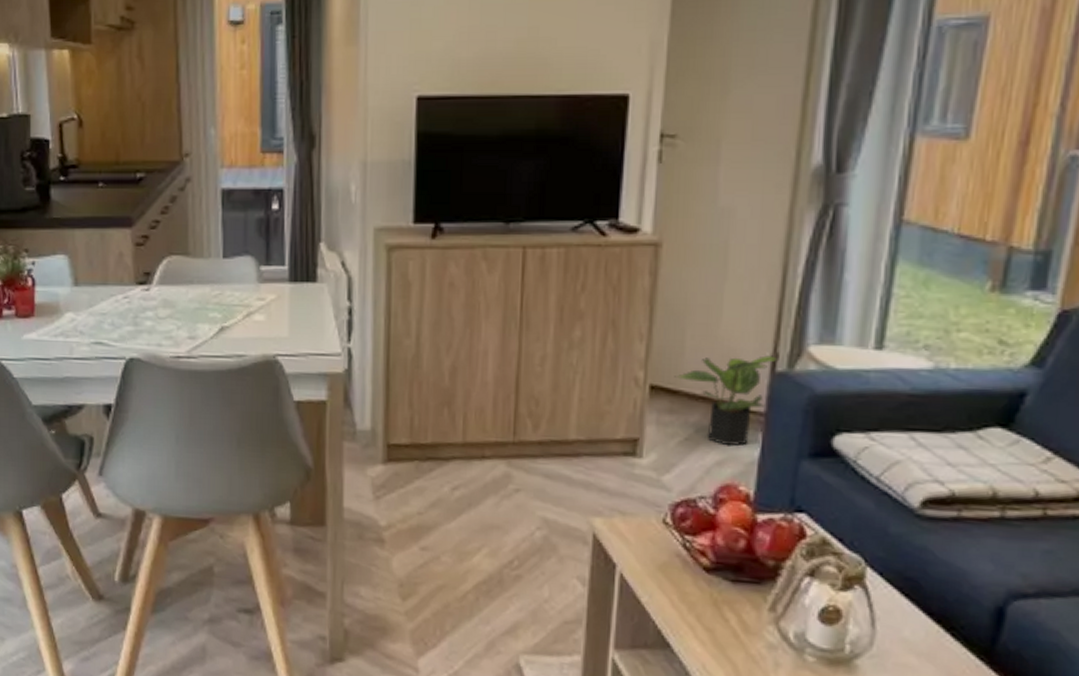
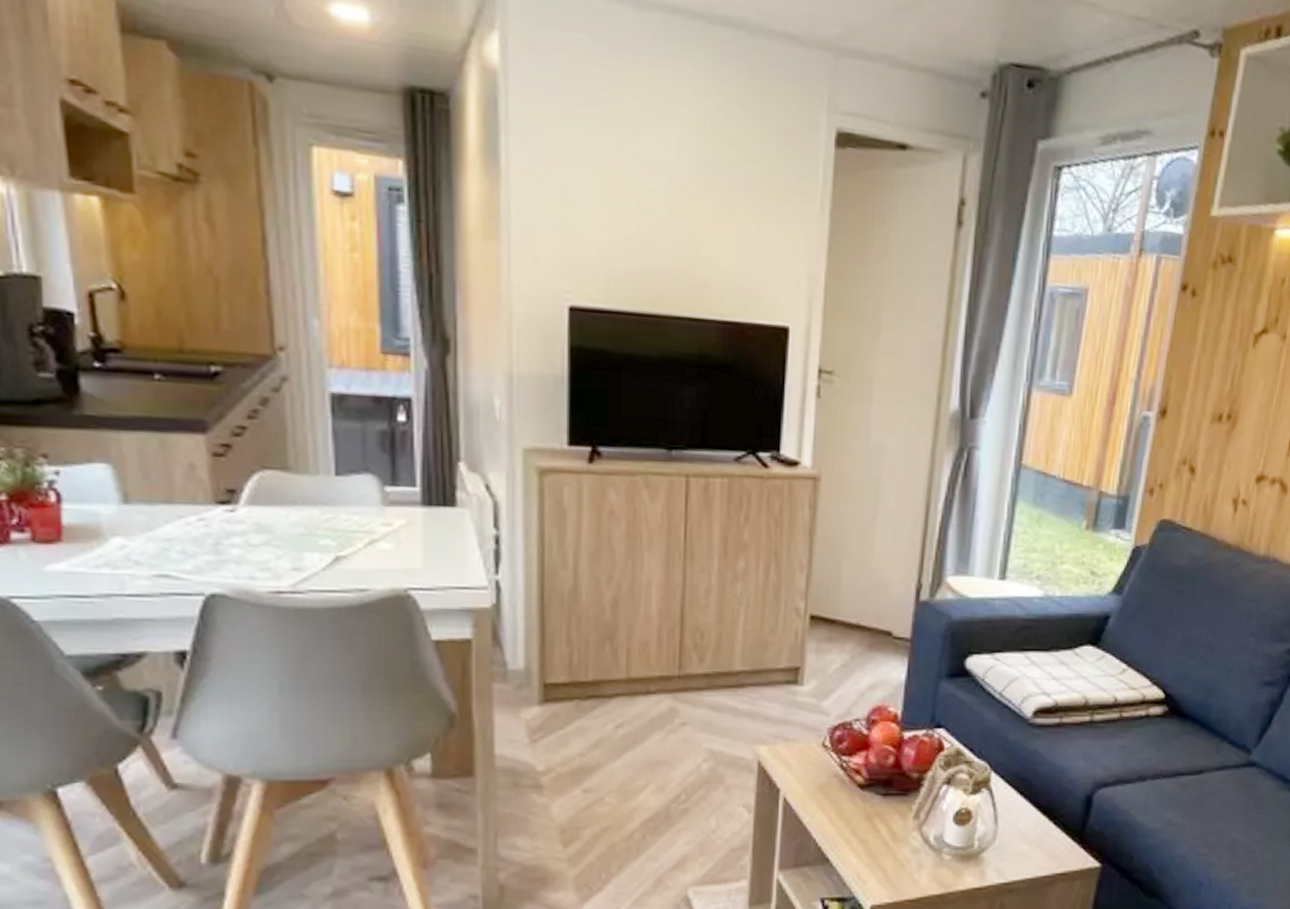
potted plant: present [674,355,778,446] -> none [832,585,921,671]

